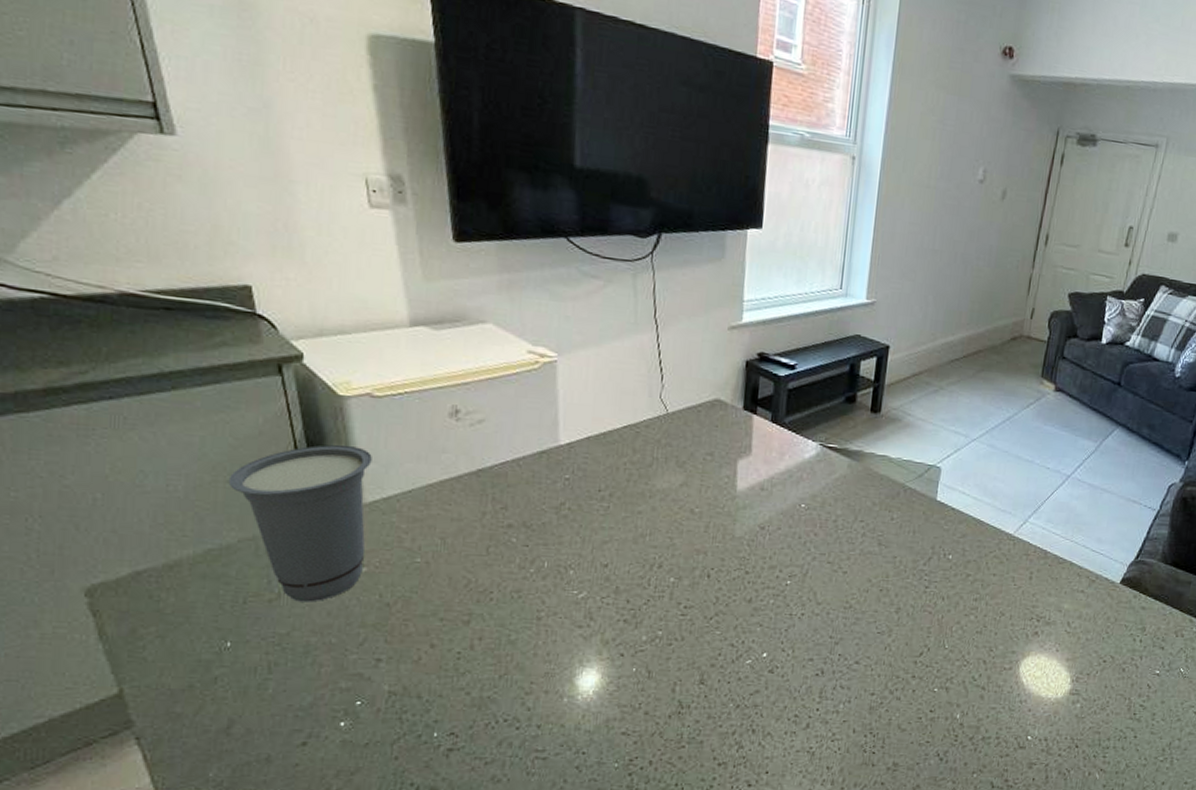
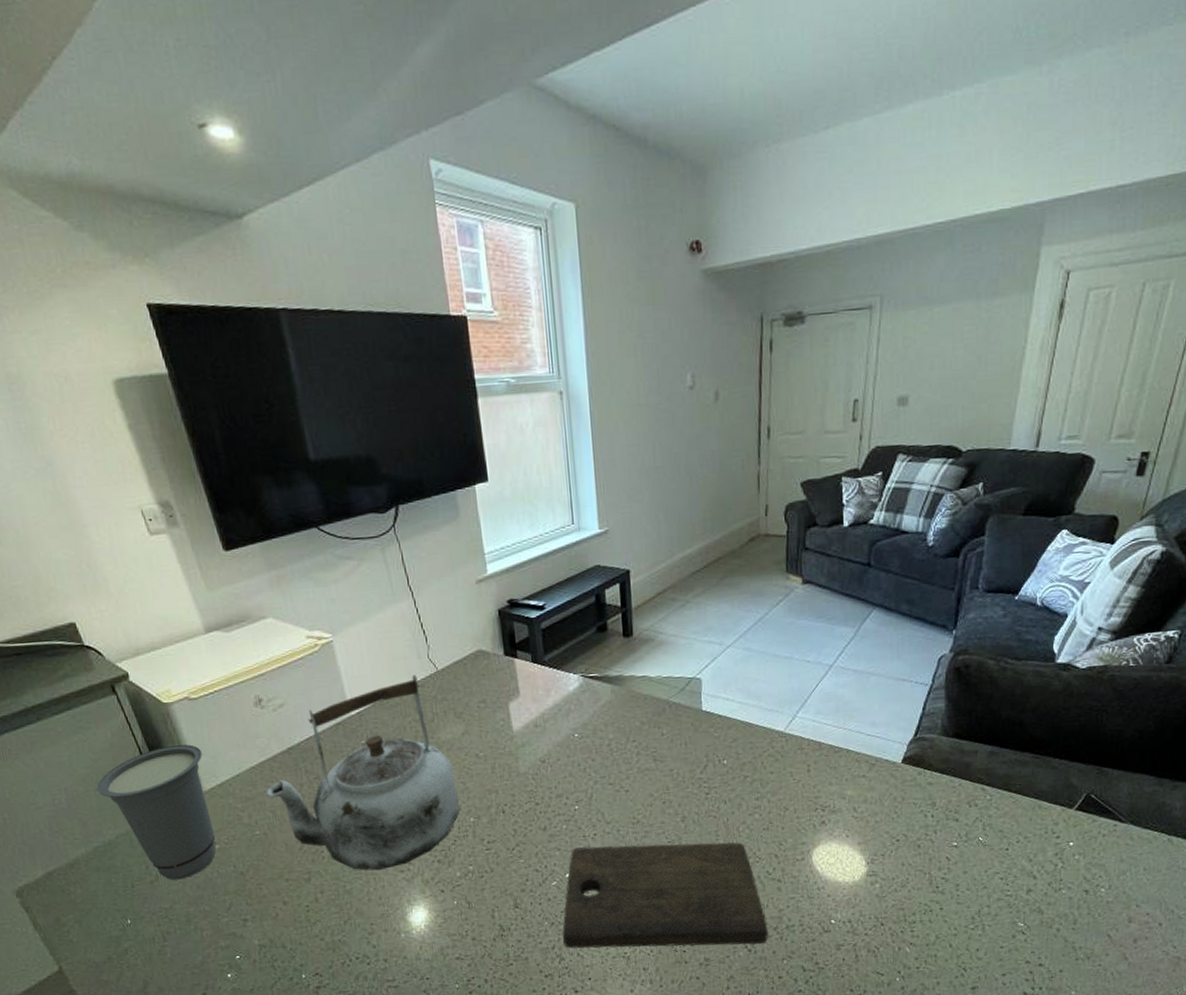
kettle: none [439,413,663,623] -> present [266,675,460,871]
cutting board: none [746,626,963,753] -> present [562,842,768,948]

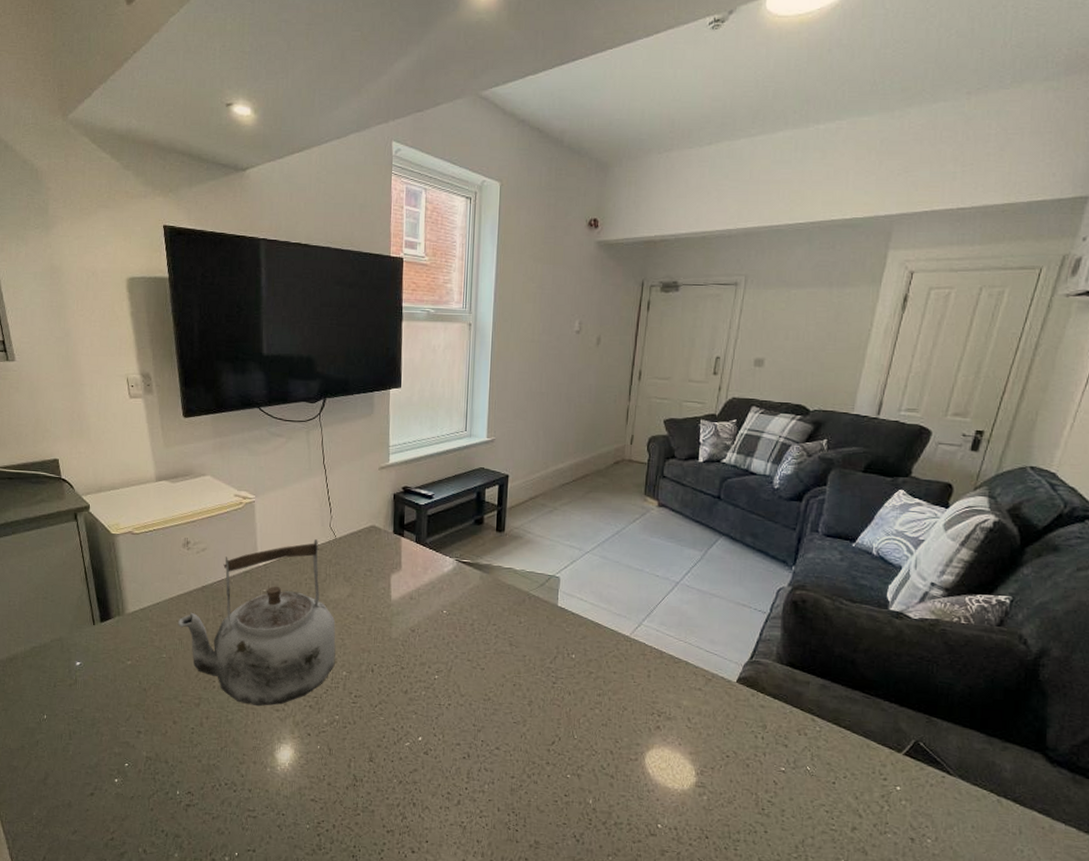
cup: present [96,744,216,880] -> none [45,569,133,687]
cutting board: present [562,842,768,948] -> none [408,714,597,836]

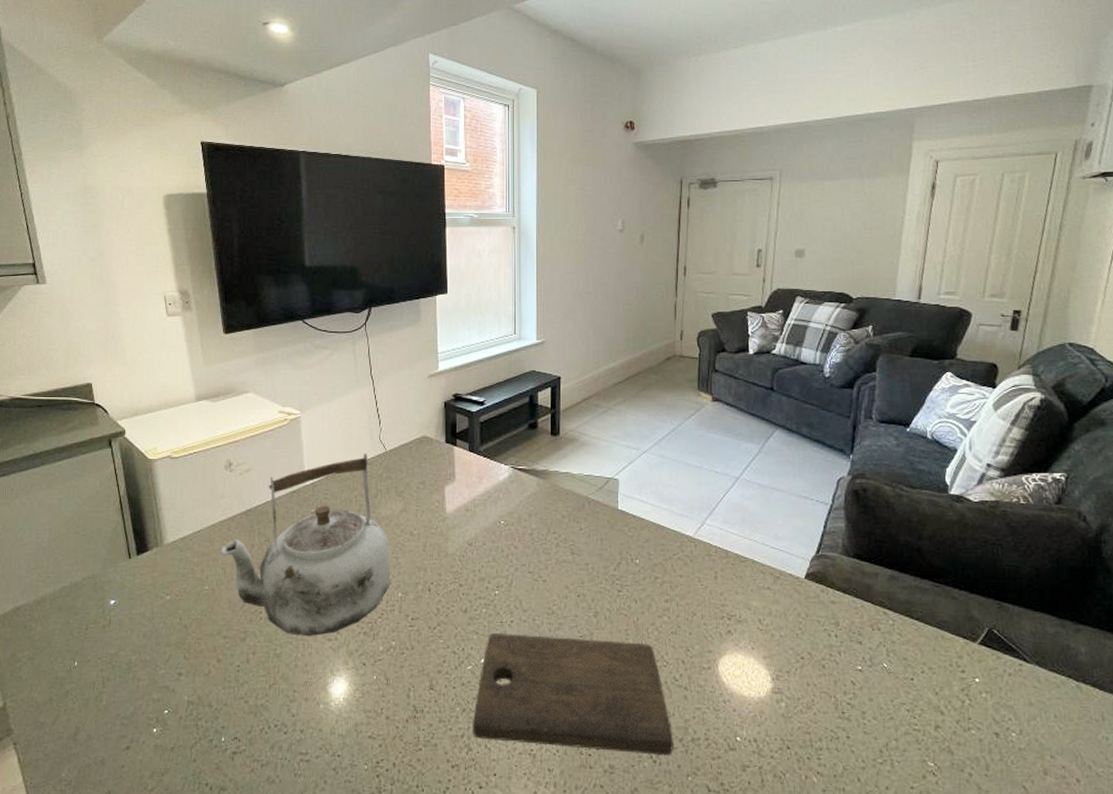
cutting board: none [408,714,597,836] -> present [473,633,673,755]

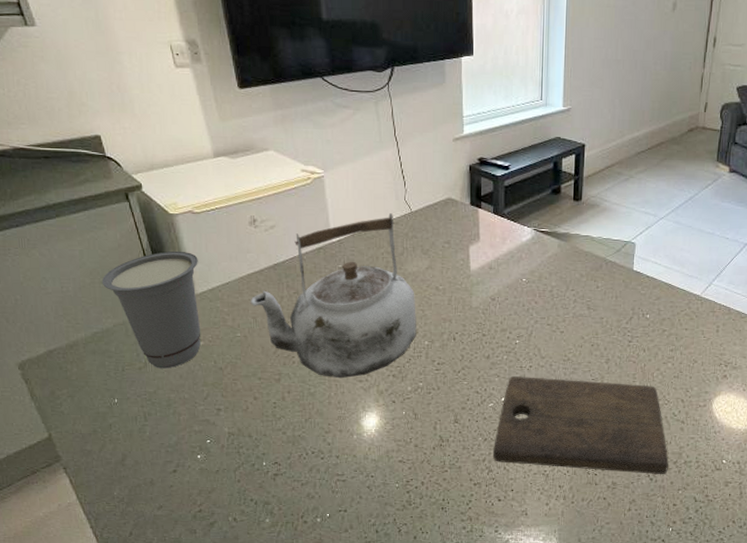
cup: none [76,497,172,627] -> present [101,251,201,369]

